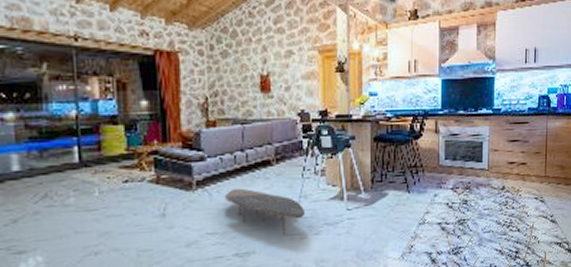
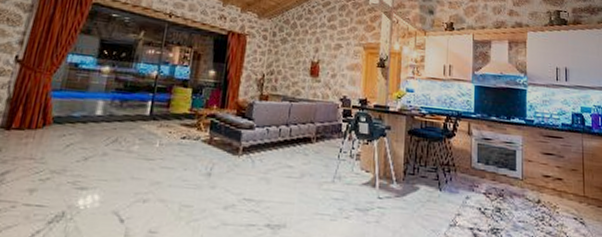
coffee table: present [224,188,306,235] -> none [265,159,338,213]

